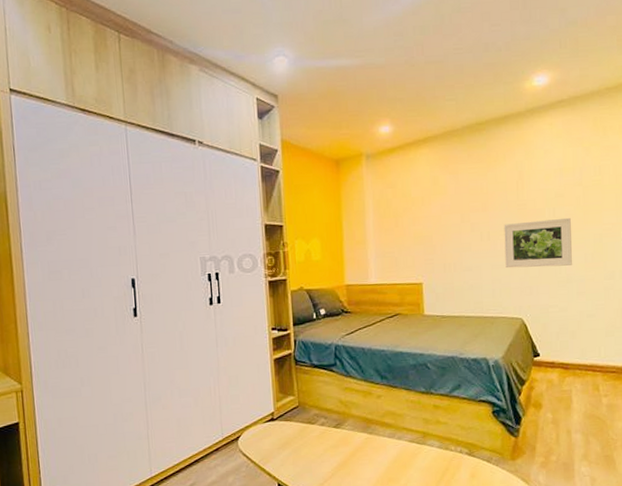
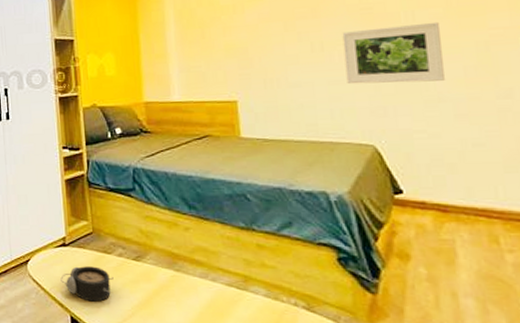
alarm clock: none [269,436,317,469] -> present [60,266,114,302]

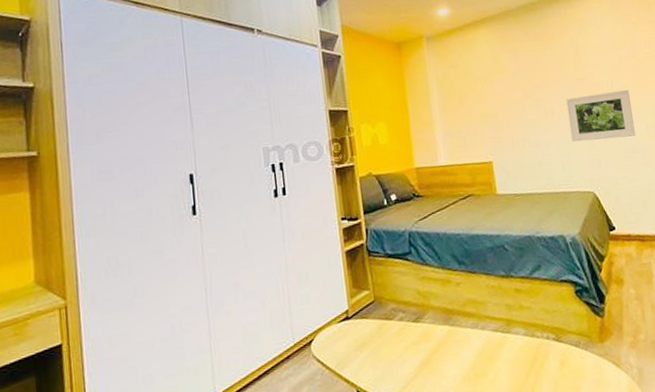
alarm clock: present [60,266,114,302] -> none [345,335,396,372]

